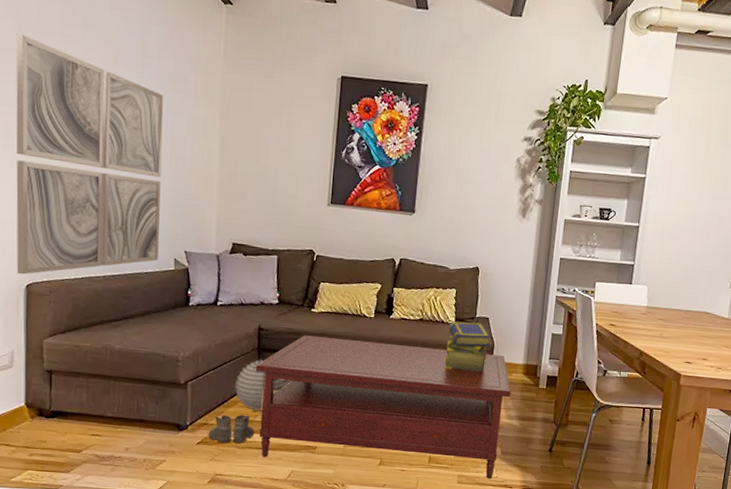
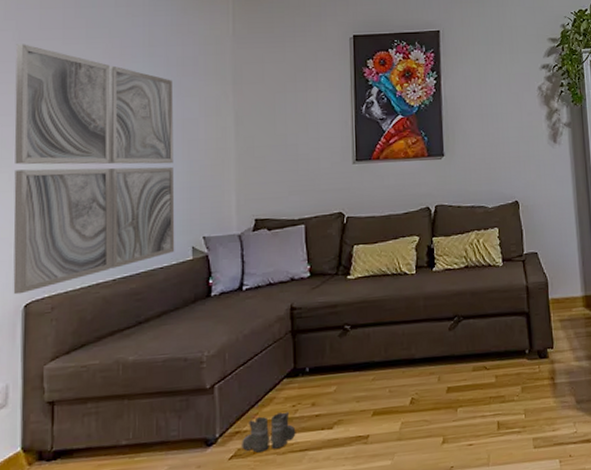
decorative ball: present [234,359,290,412] -> none [268,343,331,406]
coffee table: present [255,335,512,479] -> none [290,290,575,461]
stack of books: present [445,322,492,372] -> none [497,259,544,317]

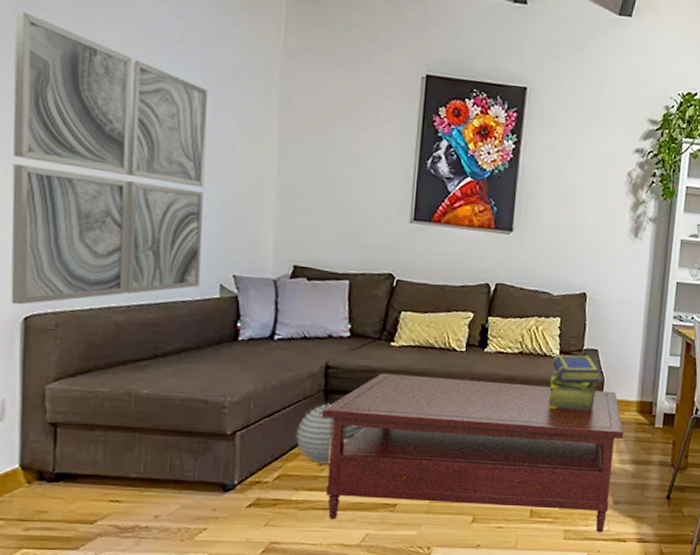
boots: present [242,412,296,454] -> none [261,469,321,505]
decorative ball: none [268,343,331,406] -> present [295,403,364,466]
coffee table: none [290,290,575,461] -> present [321,373,624,533]
stack of books: none [497,259,544,317] -> present [548,354,601,411]

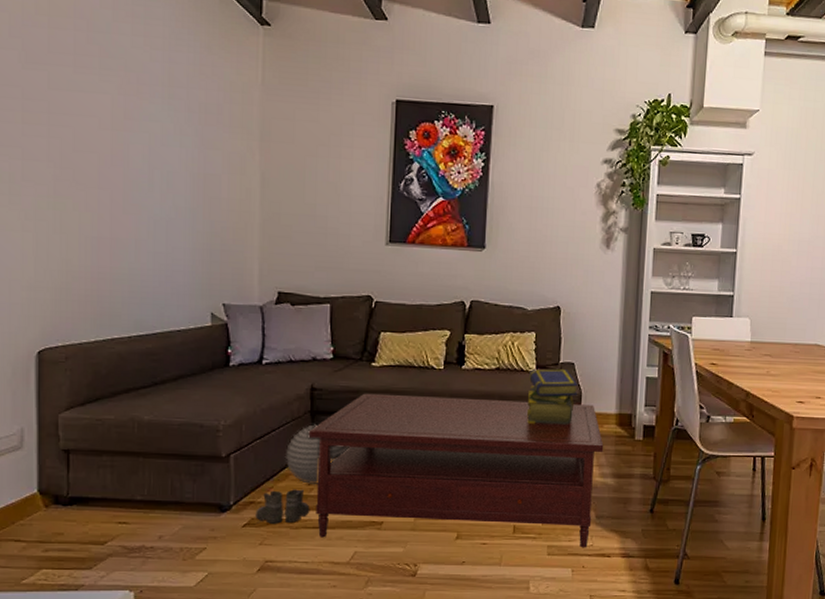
wall art: present [11,10,208,305] -> none [23,67,195,340]
boots: none [261,469,321,505] -> present [255,489,310,524]

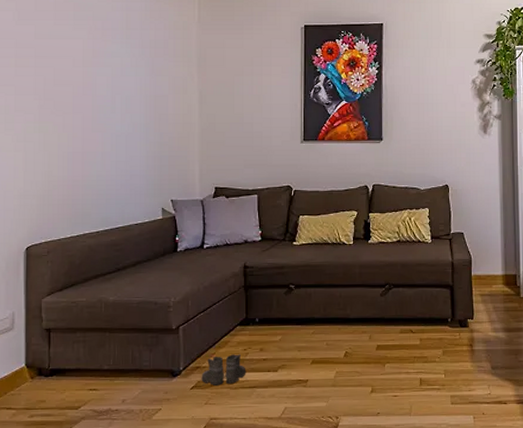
decorative ball: present [284,424,349,485] -> none [224,297,277,350]
coffee table: present [308,393,604,548] -> none [243,268,494,397]
stack of books: present [527,369,578,425] -> none [426,239,468,288]

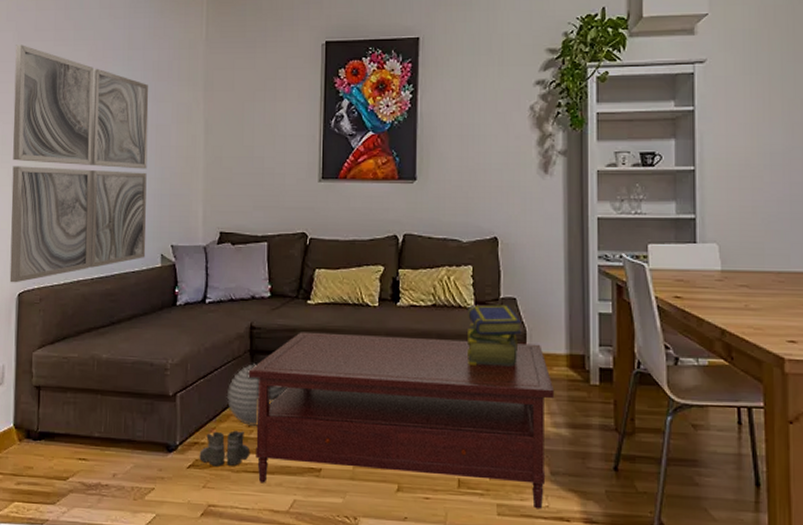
wall art: none [16,23,148,239] -> present [9,44,149,283]
decorative ball: none [224,297,277,350] -> present [226,364,287,427]
coffee table: none [243,268,494,397] -> present [248,332,555,510]
stack of books: none [426,239,468,288] -> present [468,305,522,367]

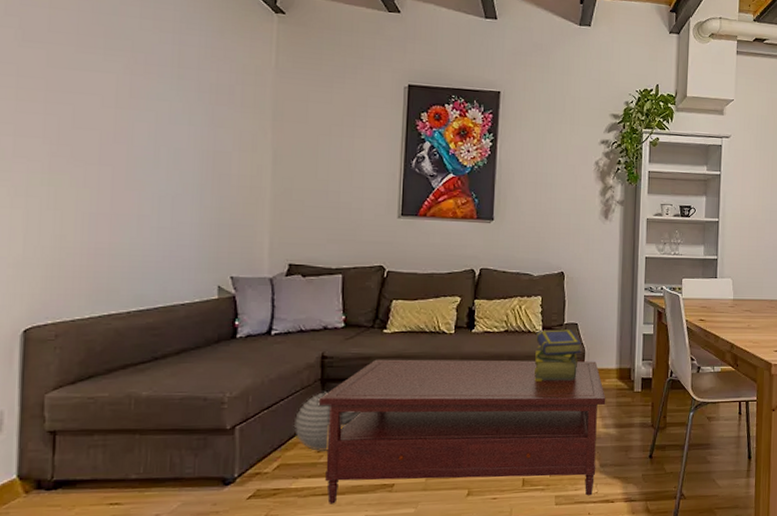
wall art: present [9,44,149,283] -> none [10,44,204,318]
boots: present [199,430,250,466] -> none [261,457,320,495]

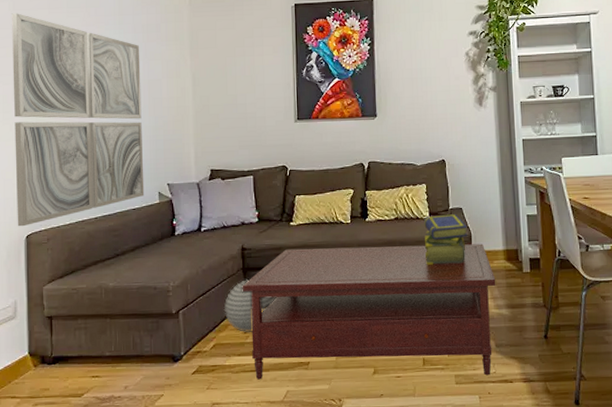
wall art: none [10,44,204,318] -> present [12,13,145,227]

